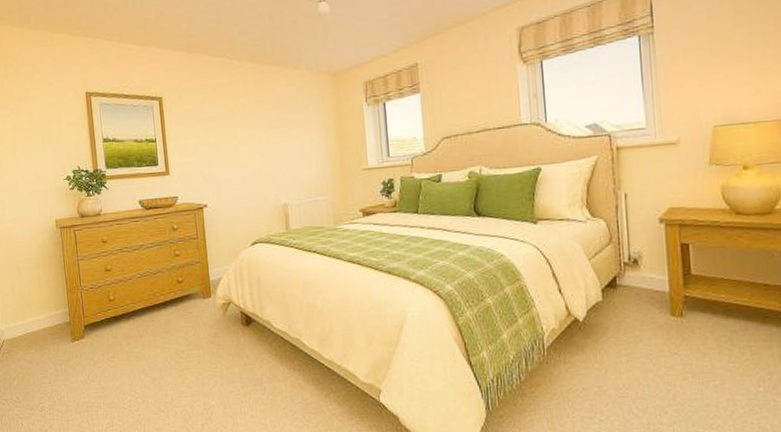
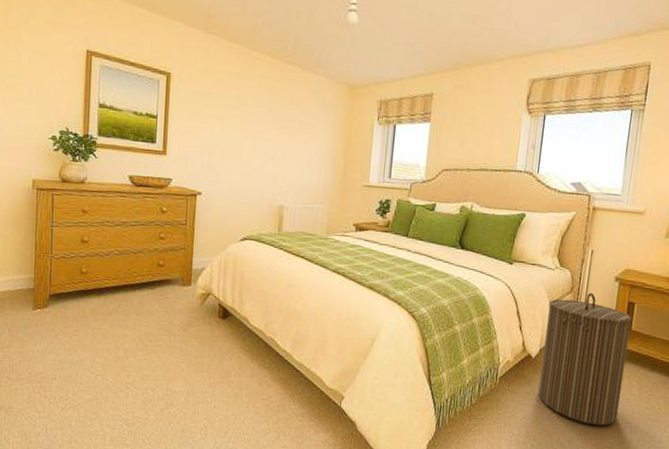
laundry hamper: none [587,240,697,389] -> present [538,292,632,426]

